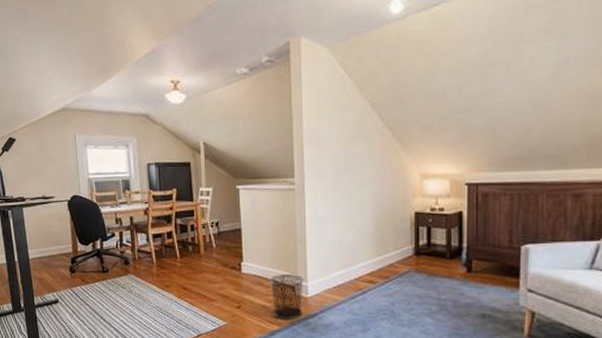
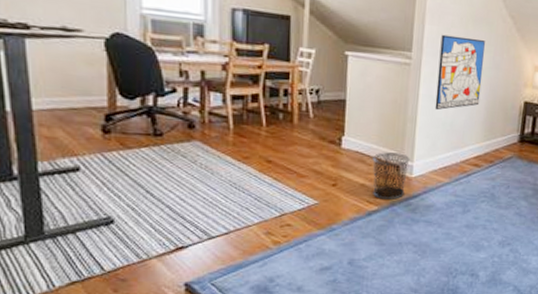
wall art: none [320,156,366,230] -> present [435,34,485,110]

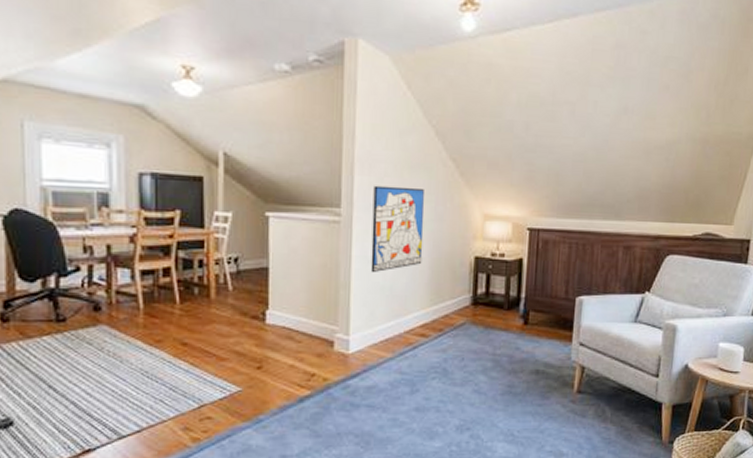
waste bin: present [372,152,410,200] -> none [302,326,345,382]

